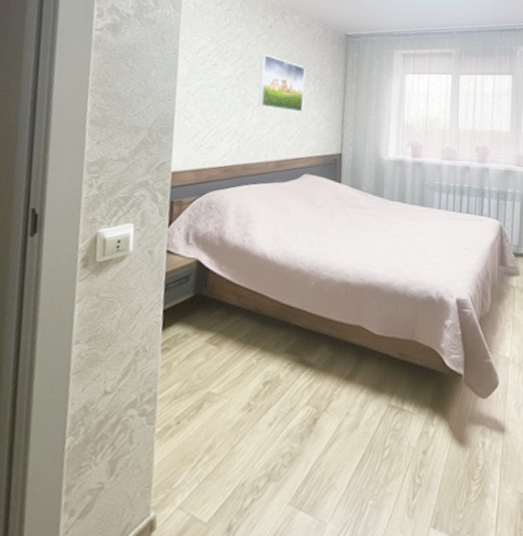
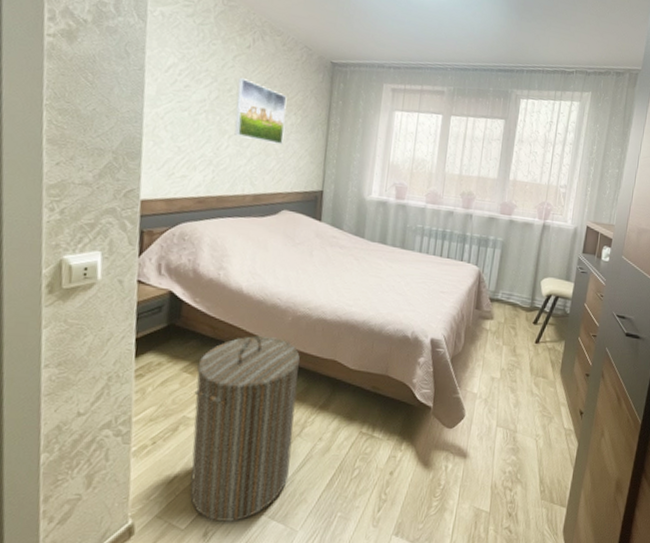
laundry hamper: none [214,303,324,513] -> present [190,336,300,521]

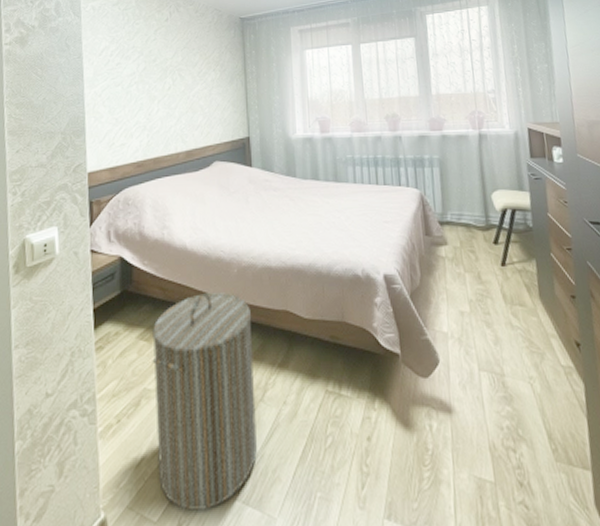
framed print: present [234,78,287,145] -> none [161,48,207,101]

